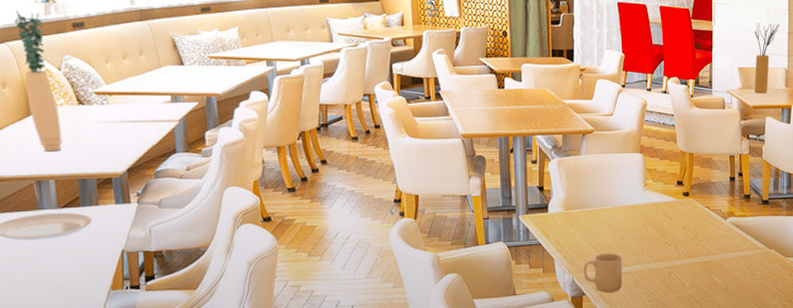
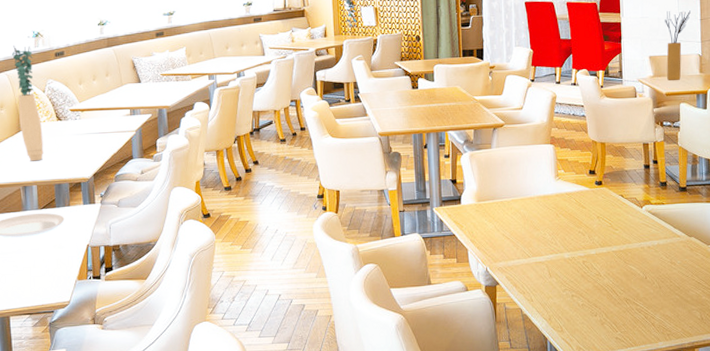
cup: present [583,253,623,293] -> none [496,243,536,282]

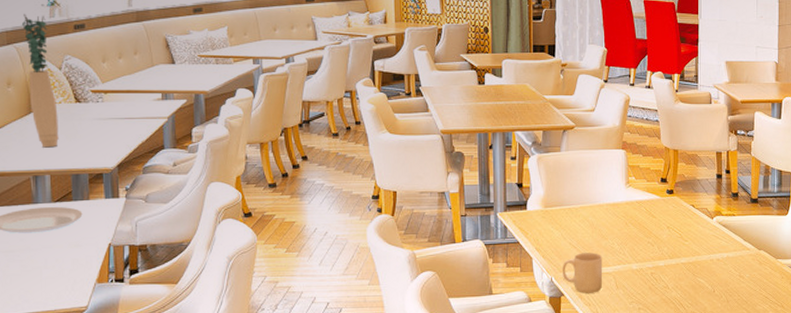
cup: none [496,243,536,282] -> present [562,253,603,293]
vase: present [665,10,690,81] -> none [743,15,769,89]

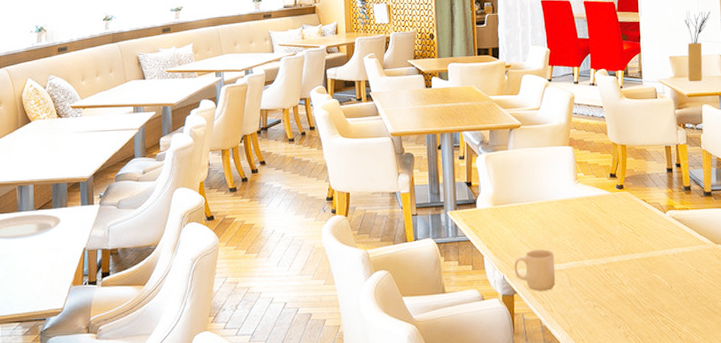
vase: present [21,13,59,148] -> none [12,40,42,160]
vase: none [743,15,769,89] -> present [684,10,710,82]

